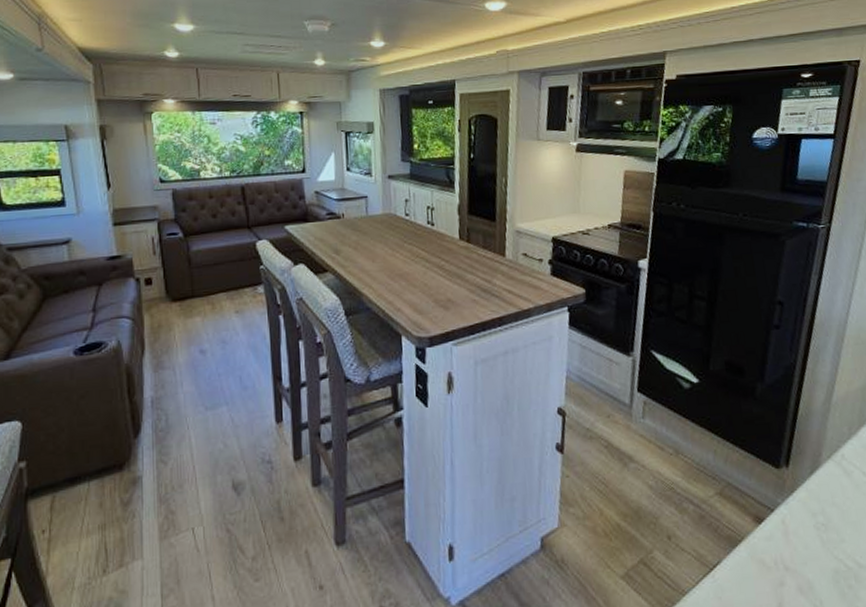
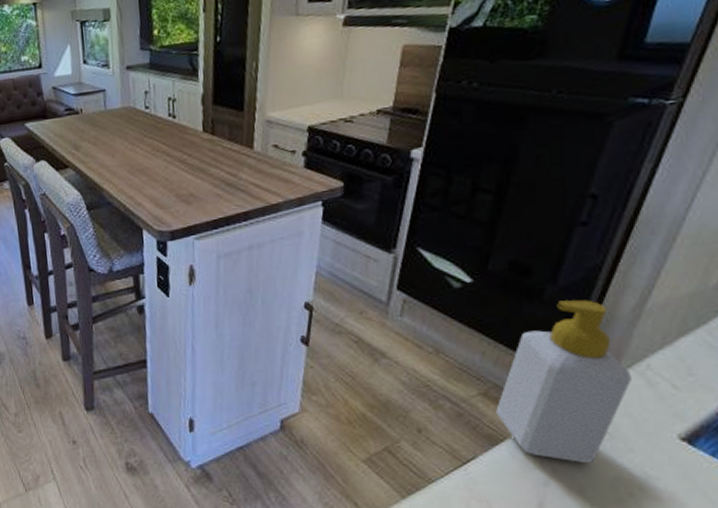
soap bottle: none [731,396,833,558] -> present [496,300,631,463]

